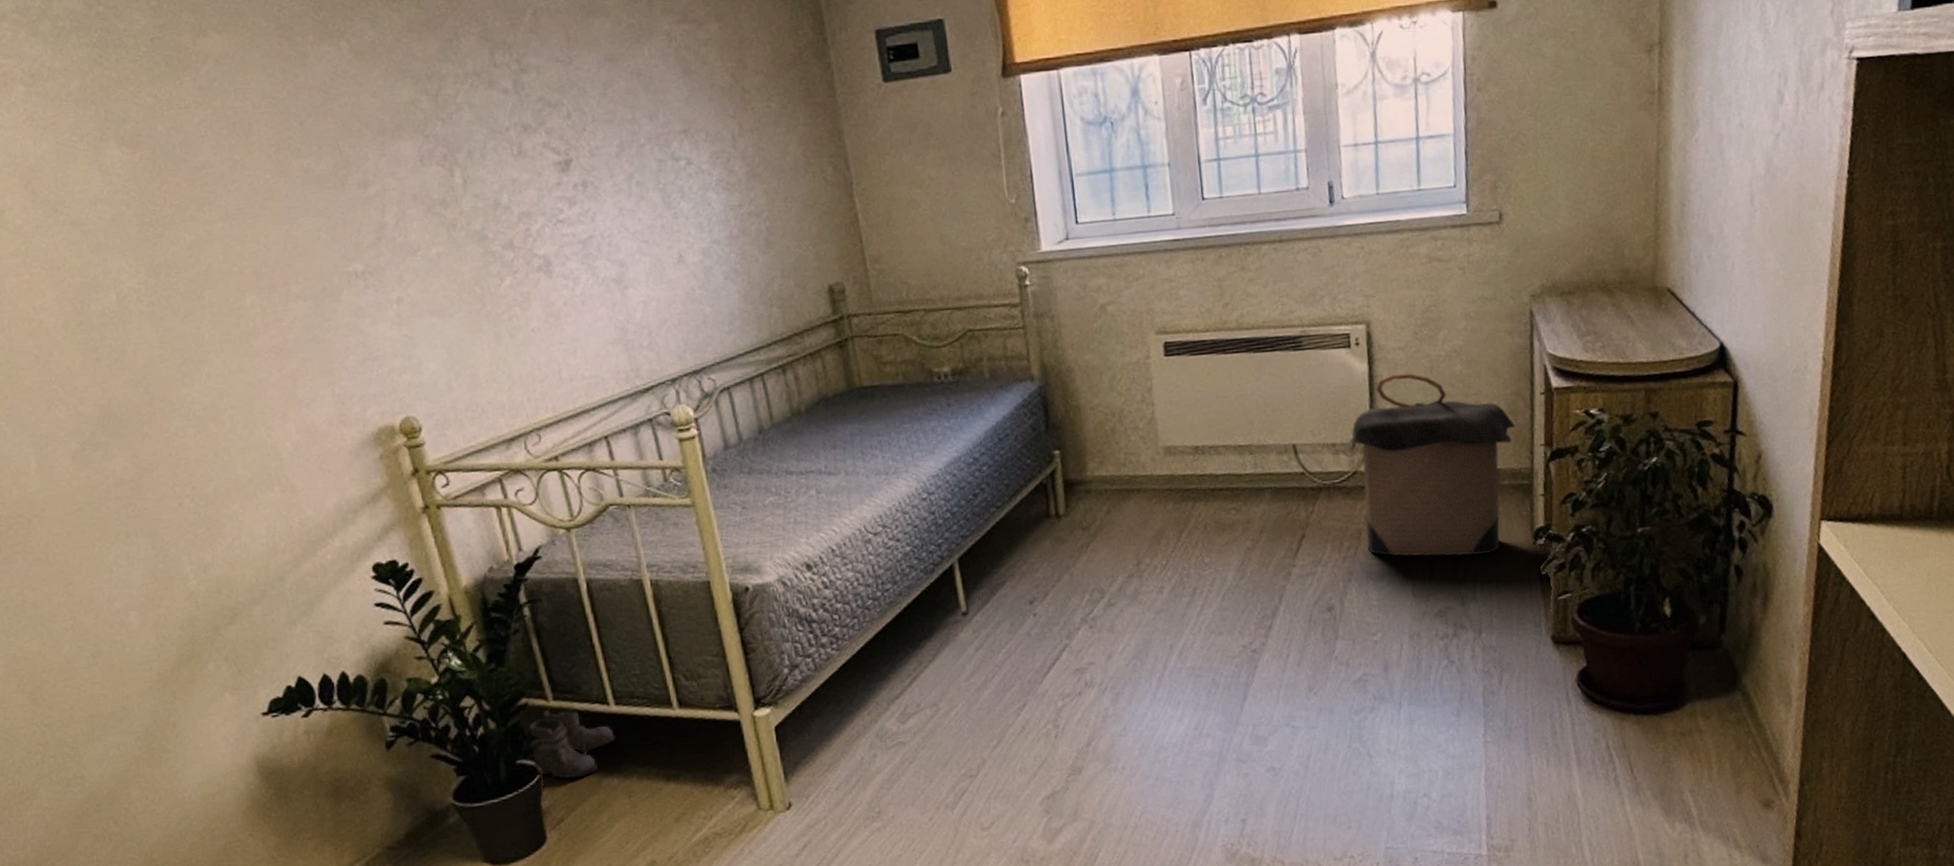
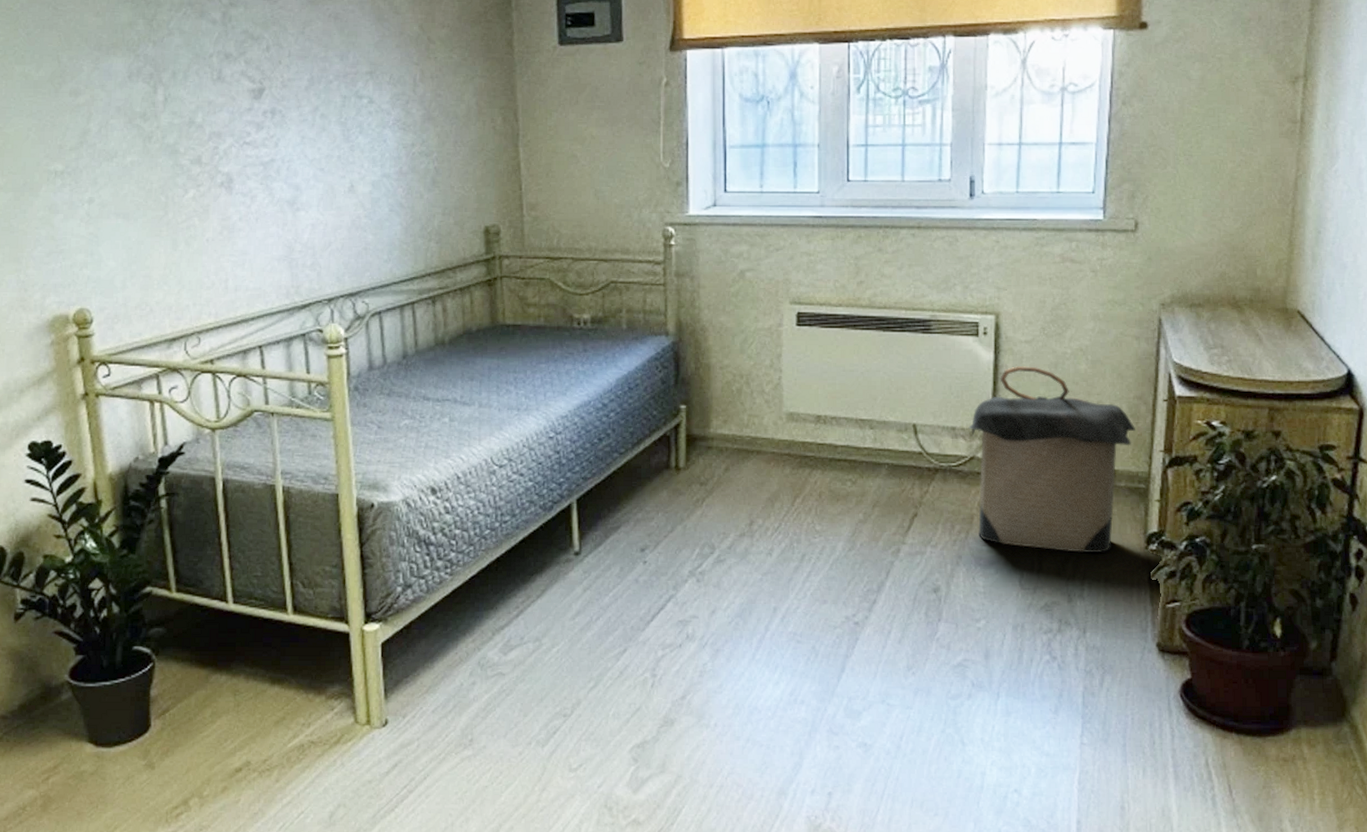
boots: present [529,708,616,786] -> none [149,599,229,674]

